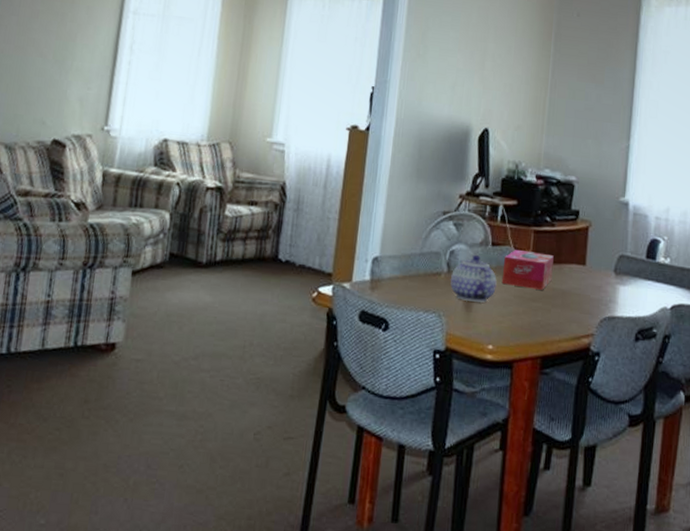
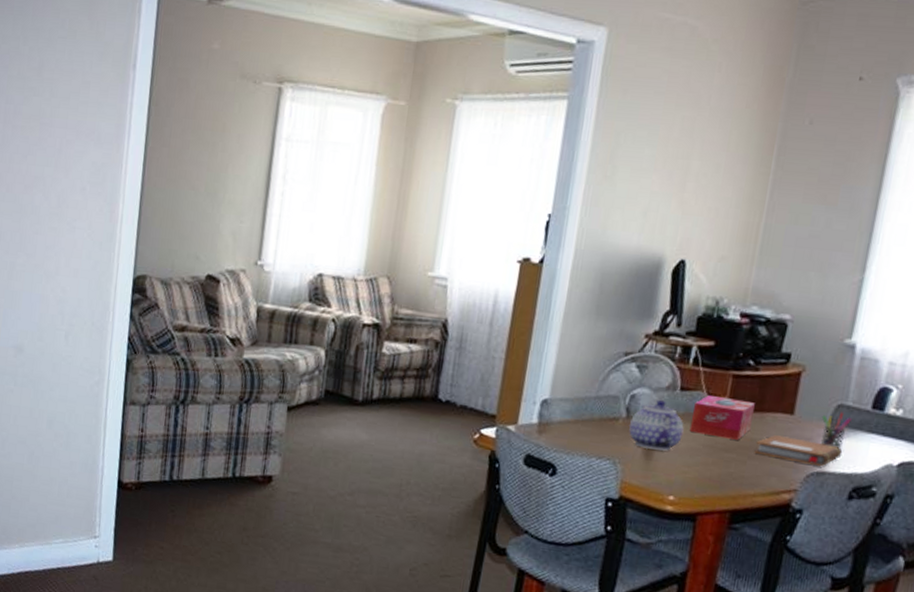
notebook: none [556,284,627,311] -> present [754,435,843,466]
pen holder: none [608,261,631,295] -> present [821,412,852,449]

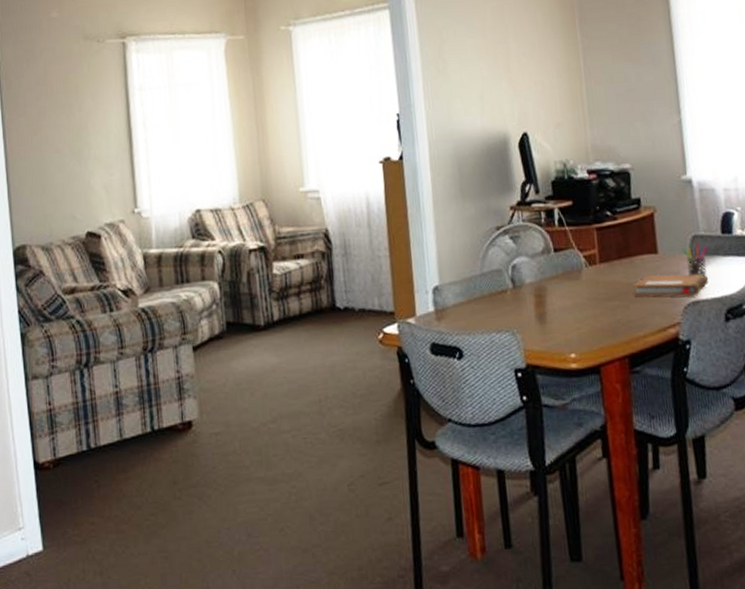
teapot: present [628,399,684,451] -> none [517,264,568,314]
tissue box: present [689,394,755,440] -> none [570,249,625,289]

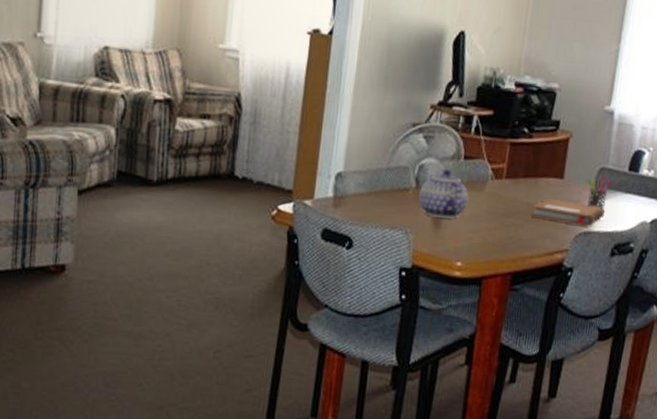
teapot: none [517,264,568,314] -> present [418,168,468,219]

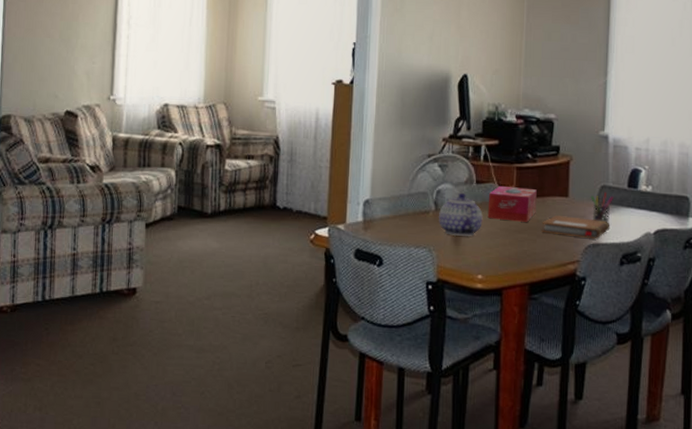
tissue box: none [473,162,530,205] -> present [487,185,537,222]

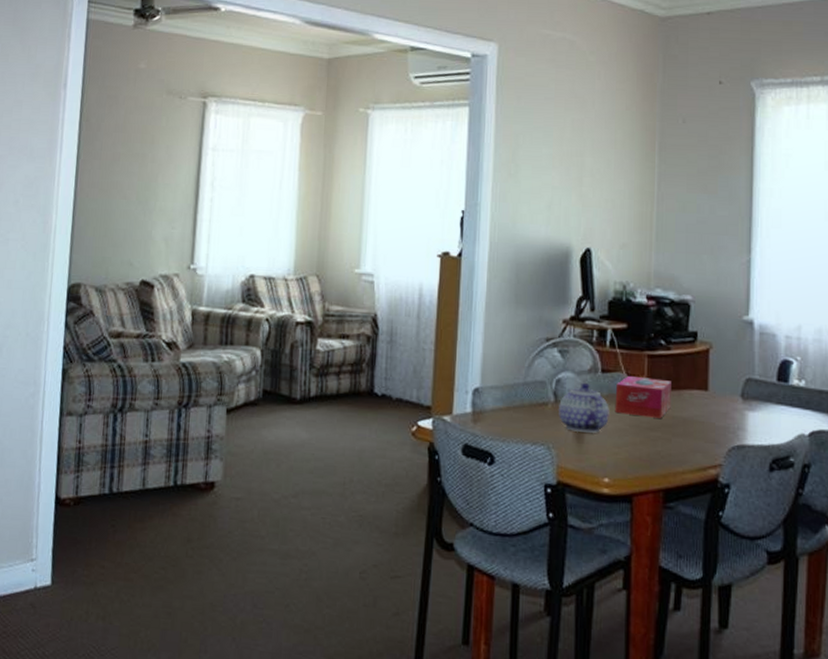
notebook: present [541,215,610,238] -> none [677,411,758,439]
pen holder: present [590,192,613,223] -> none [733,385,761,422]

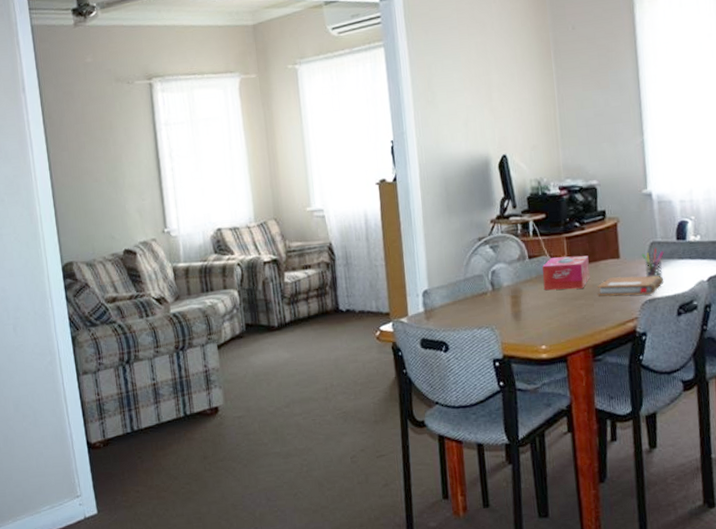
teapot: present [558,382,609,433] -> none [496,269,540,312]
notebook: none [677,411,758,439] -> present [597,275,664,296]
pen holder: none [733,385,761,422] -> present [641,247,664,277]

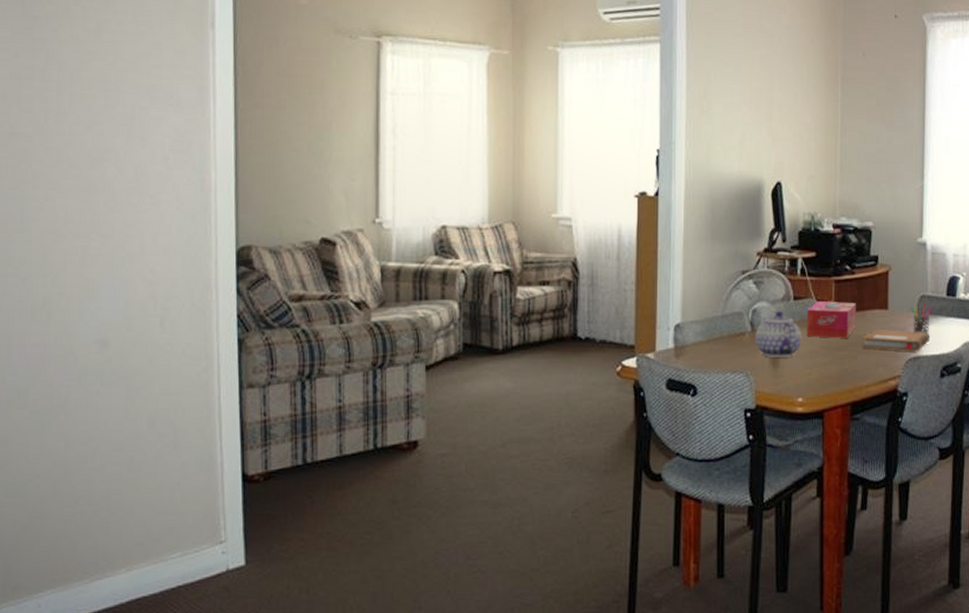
teapot: none [496,269,540,312] -> present [754,310,801,357]

